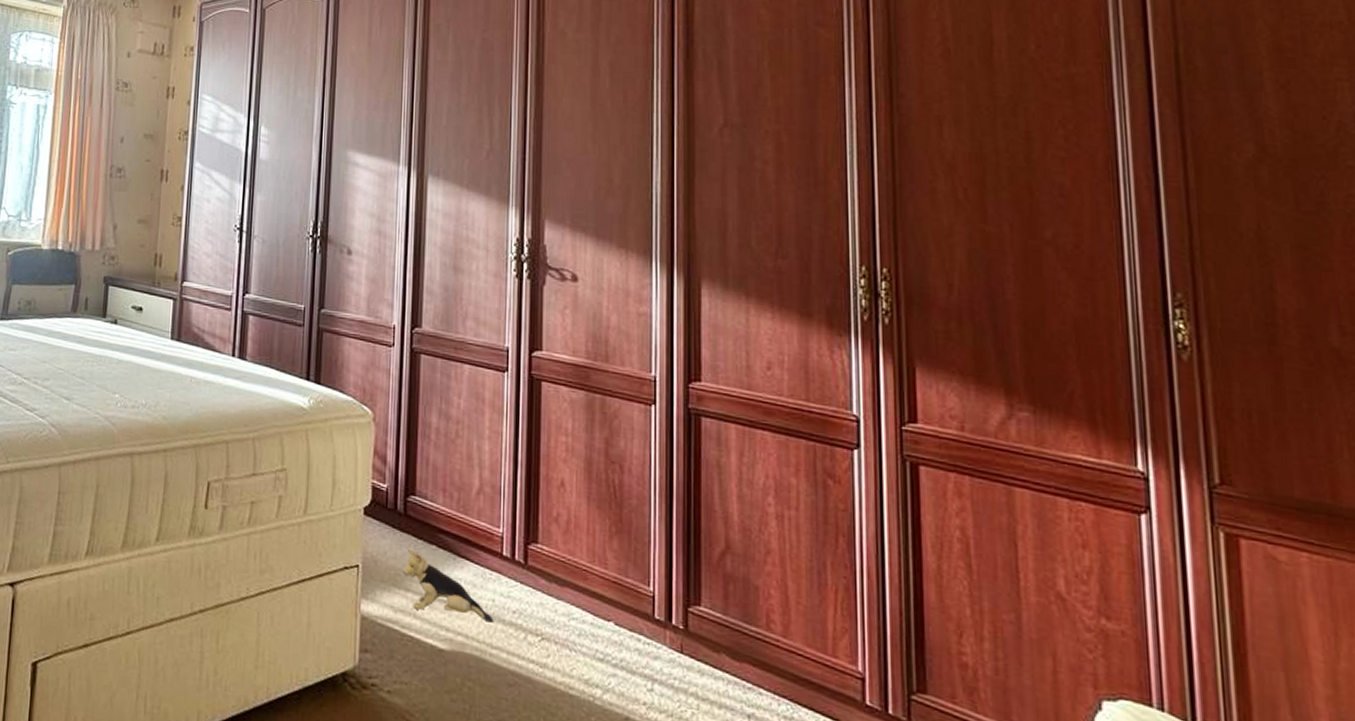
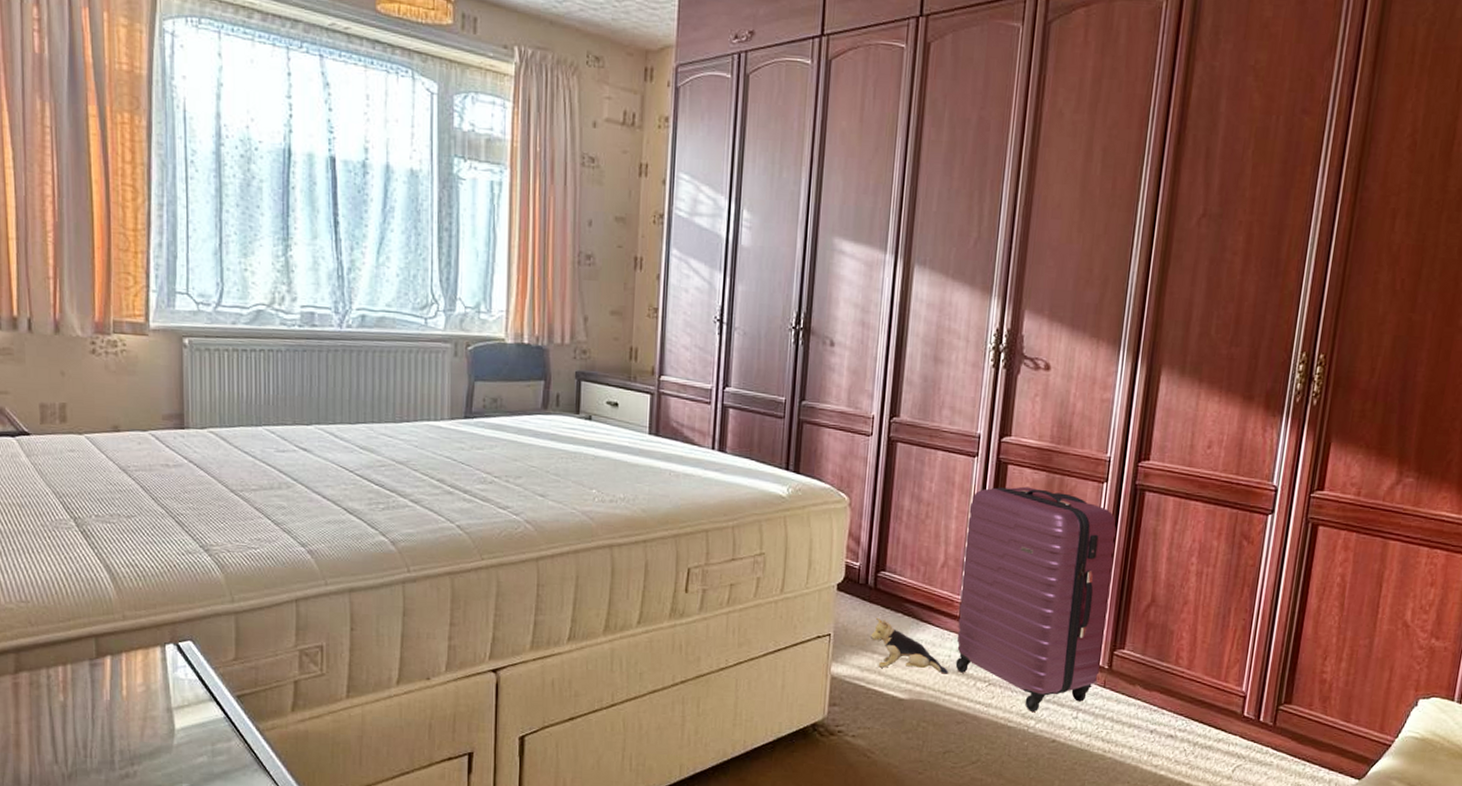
suitcase: none [500,406,674,678] -> present [955,486,1116,712]

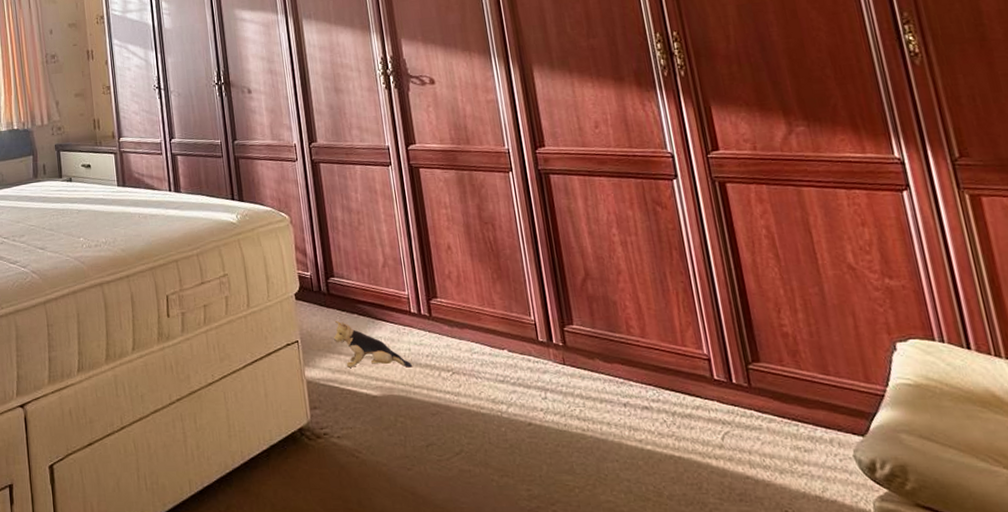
suitcase: present [955,486,1116,712] -> none [394,185,556,396]

